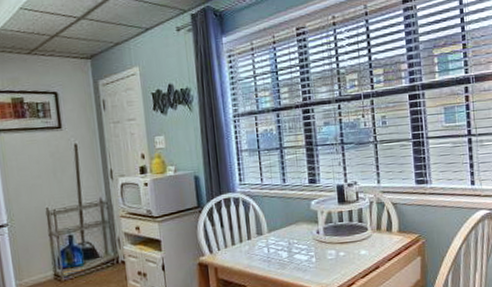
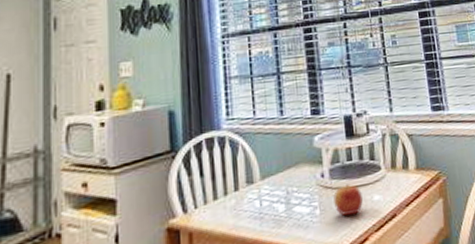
apple: none [326,240,351,265] -> present [332,184,363,216]

